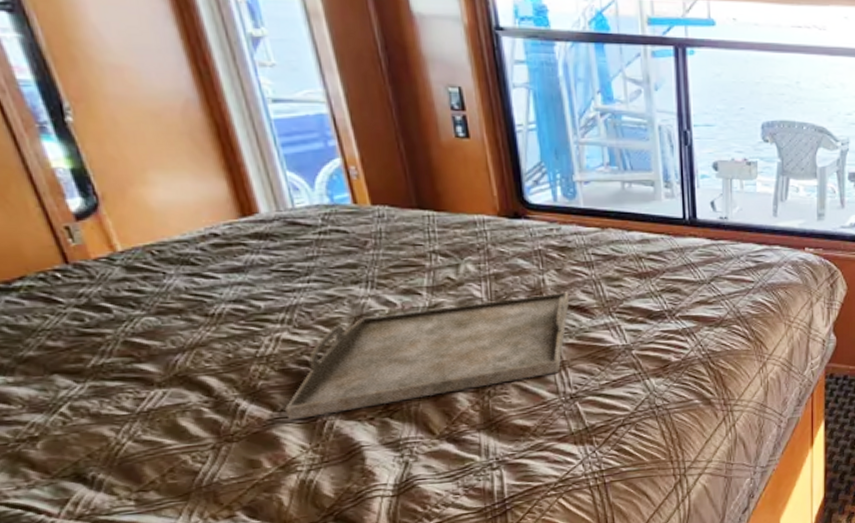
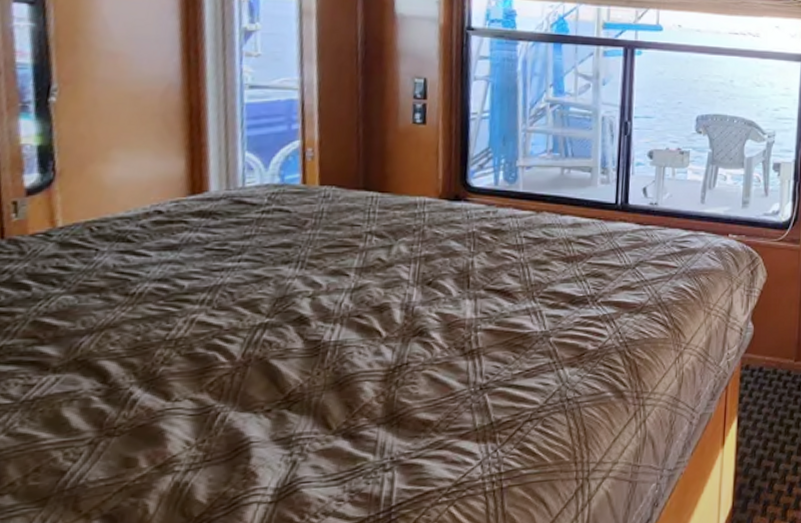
serving tray: present [285,292,570,421] -> none [179,275,495,412]

